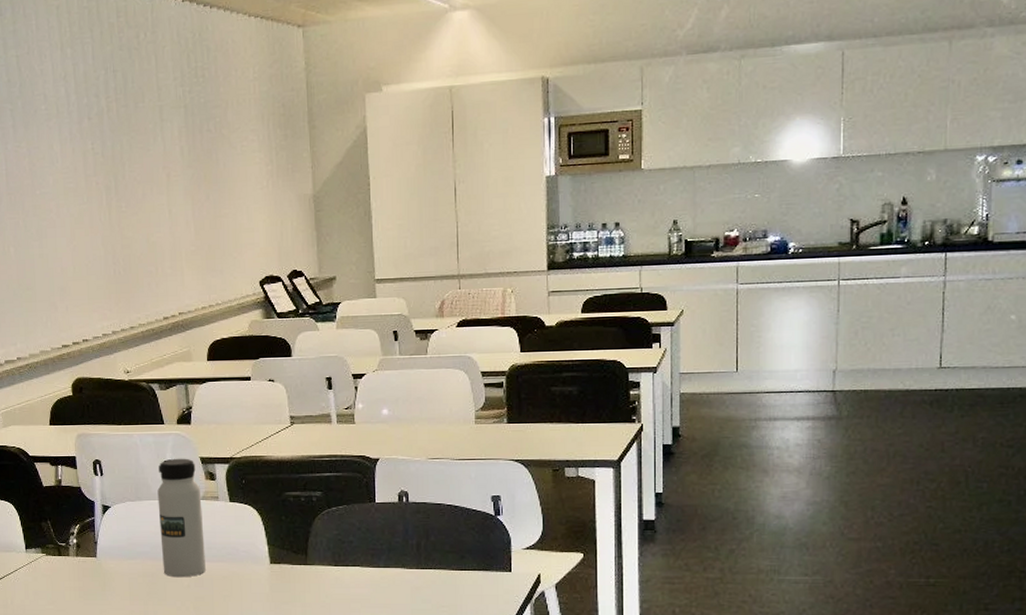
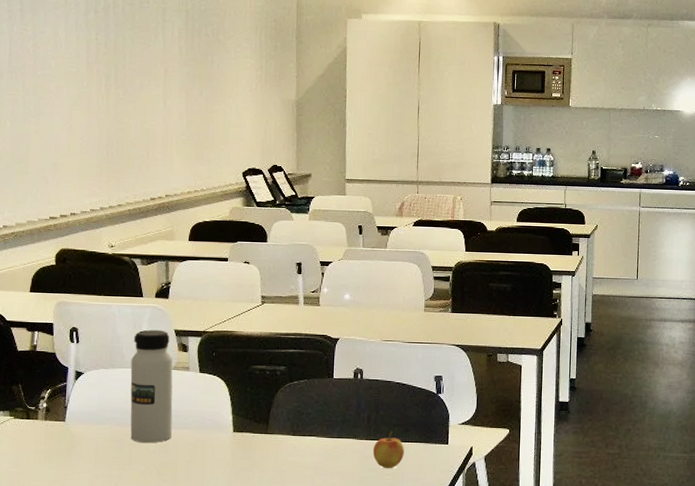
apple: none [424,558,461,600] -> present [372,431,404,469]

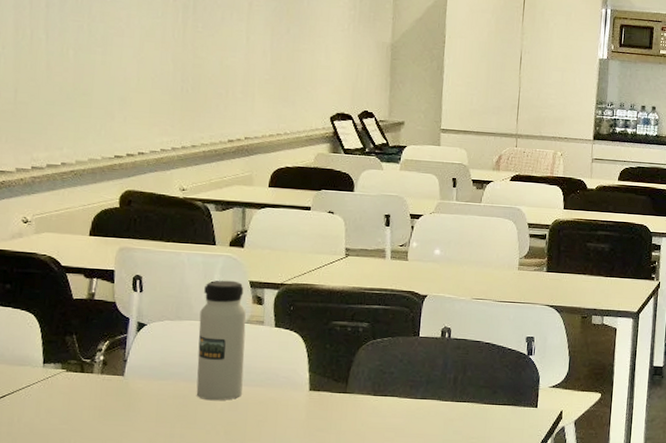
apple: present [372,431,404,469] -> none [458,392,491,432]

